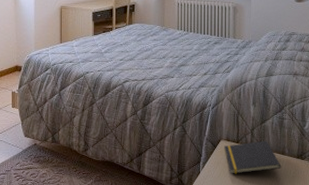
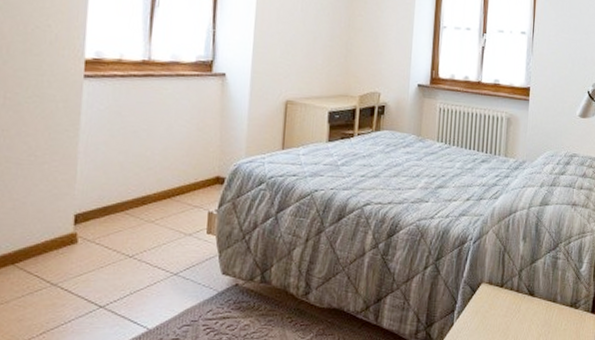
notepad: present [224,140,282,174] -> none [485,284,552,326]

